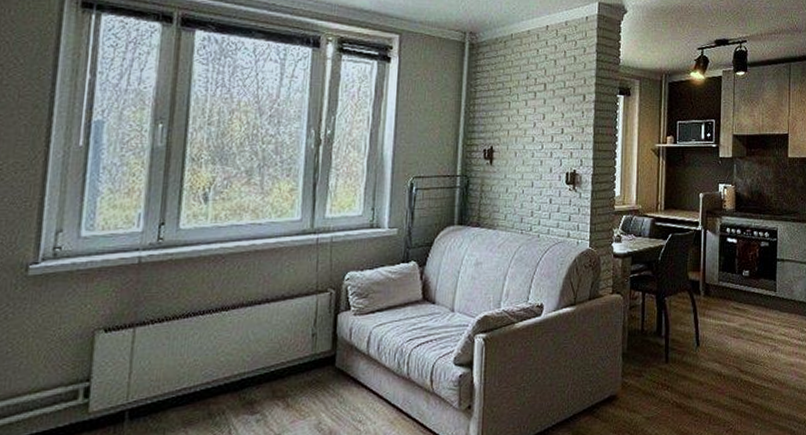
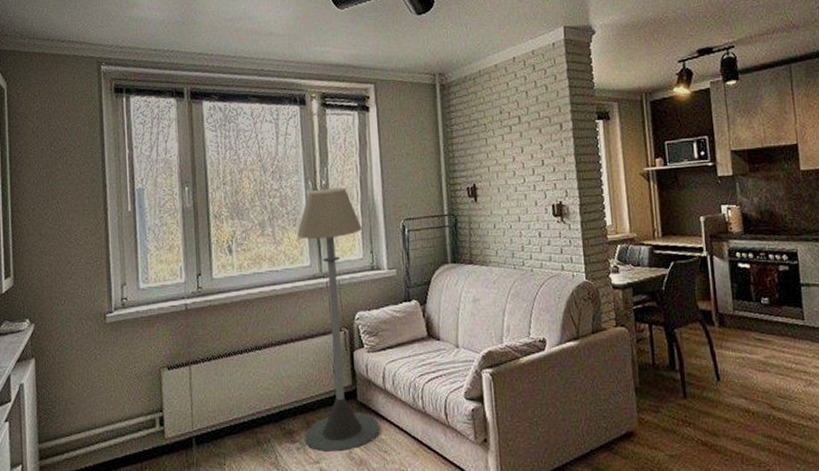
floor lamp: none [266,138,366,423] -> present [296,187,380,452]

